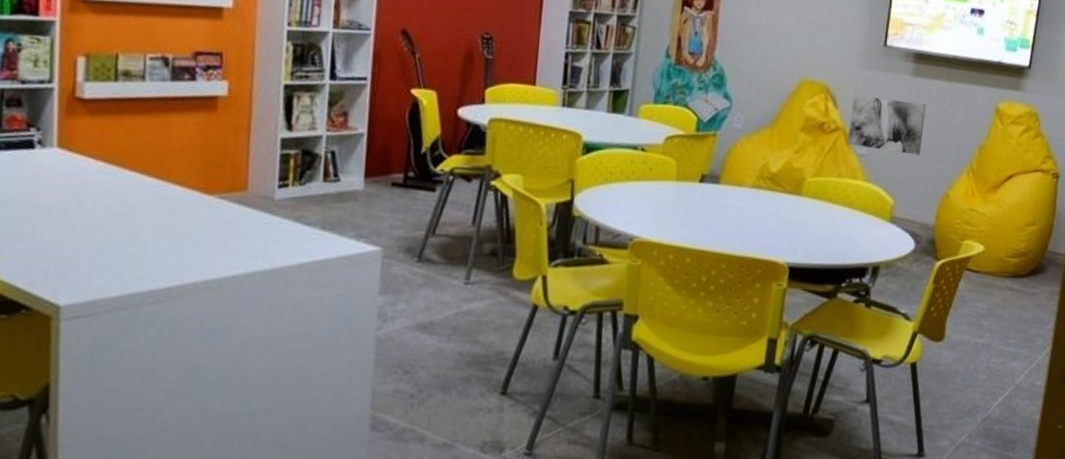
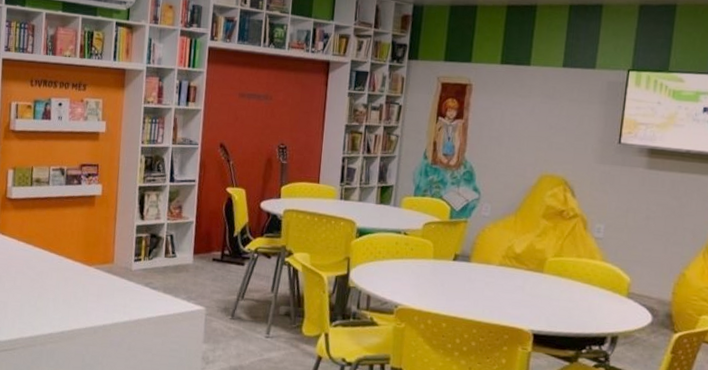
wall art: present [848,95,927,156] -> none [586,186,661,239]

